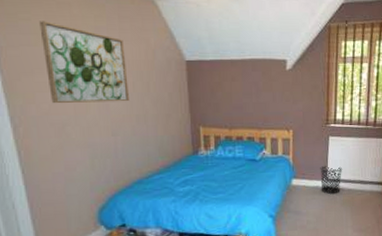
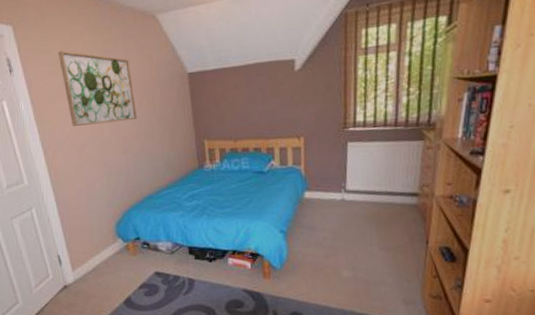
waste bin: present [320,166,343,194] -> none [337,176,366,207]

